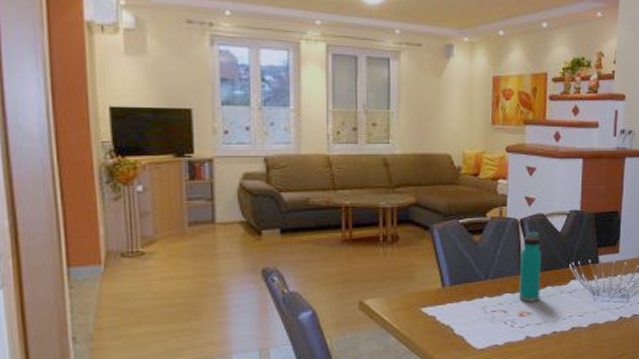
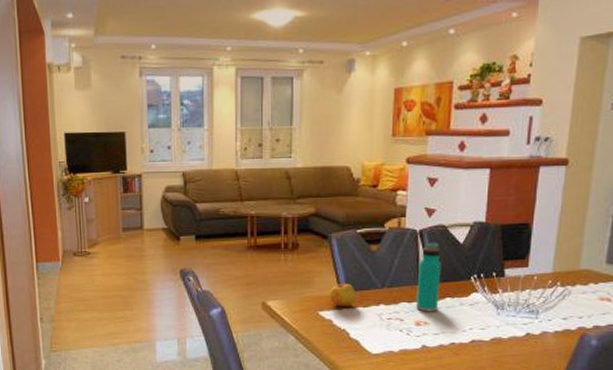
apple: none [432,277,460,302] -> present [329,284,357,307]

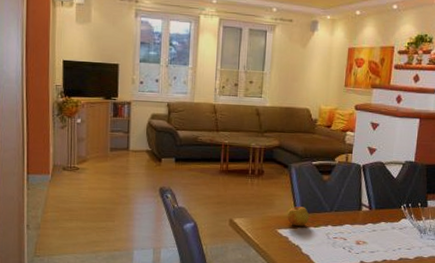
water bottle: present [416,242,442,312] -> none [357,175,379,234]

